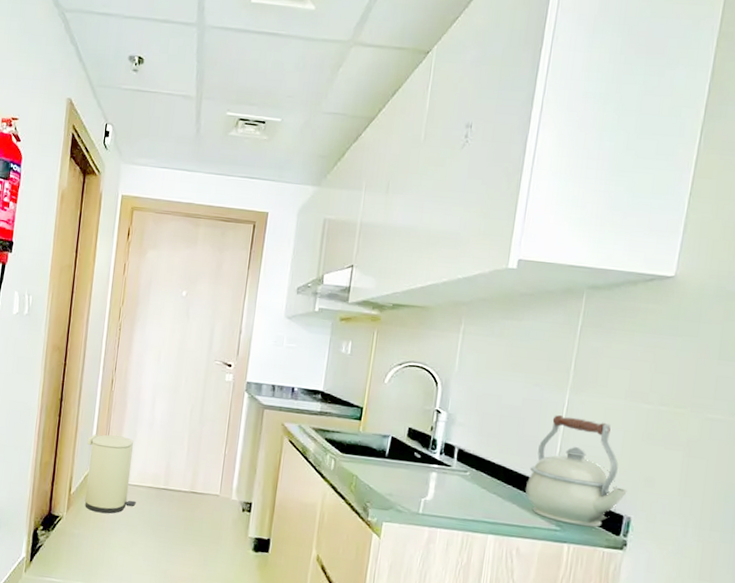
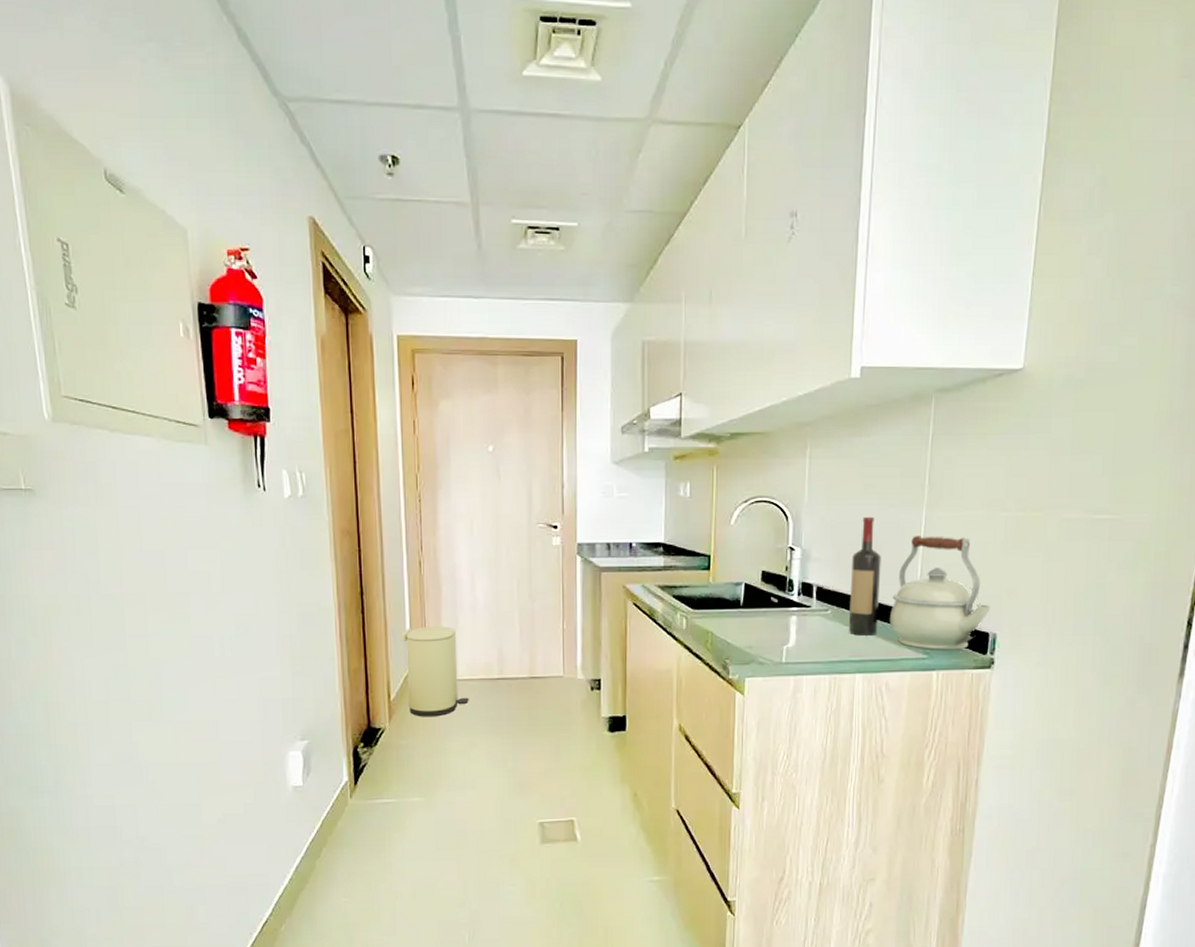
wine bottle: none [485,391,523,501] -> present [849,516,881,636]

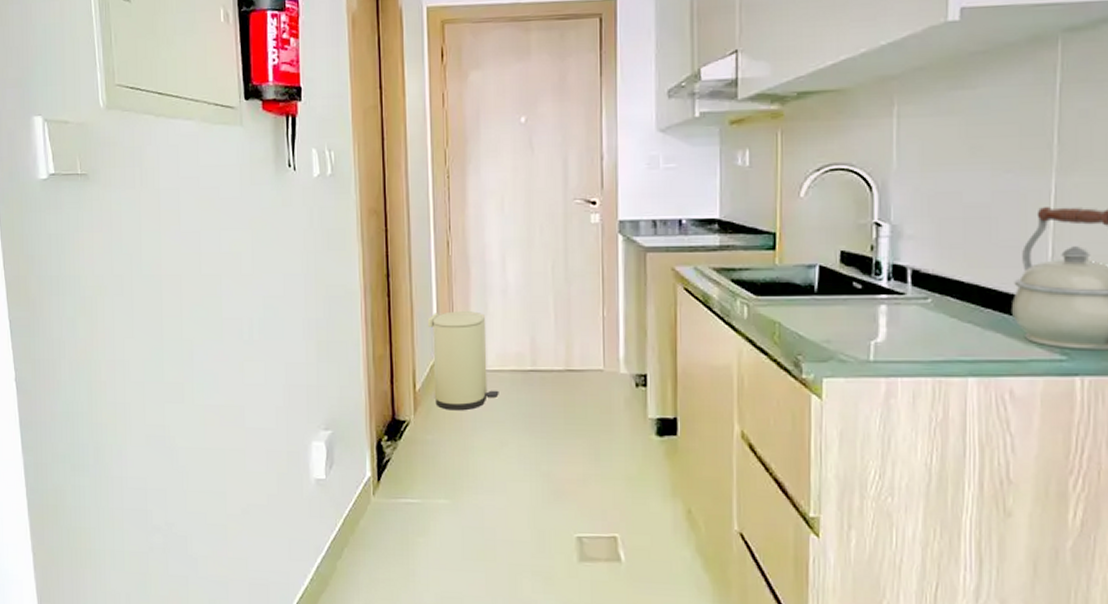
wine bottle: present [849,516,881,636] -> none [956,184,997,330]

